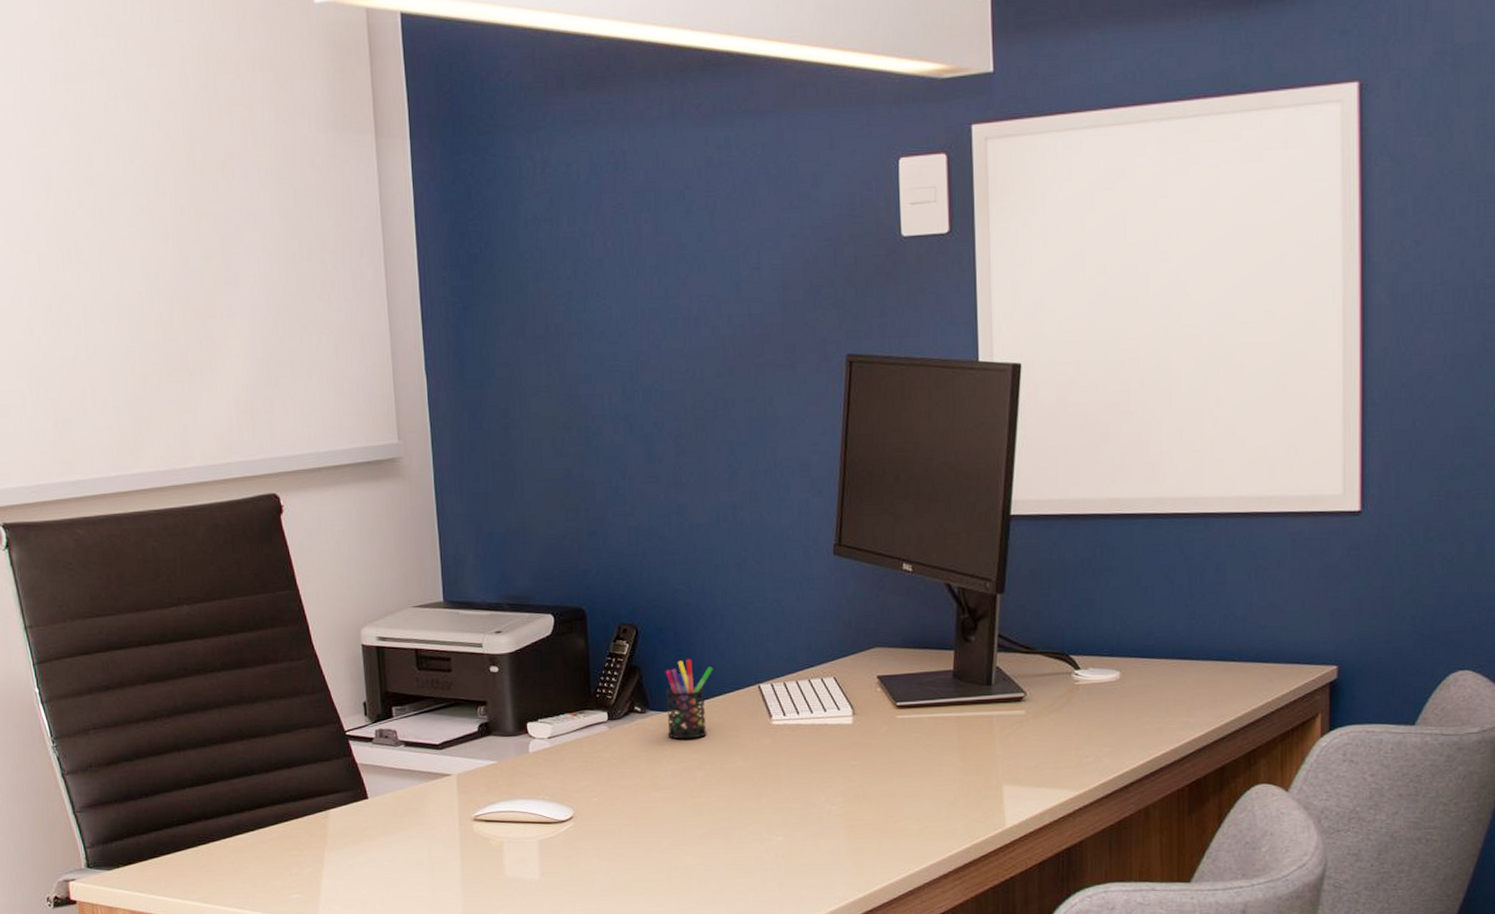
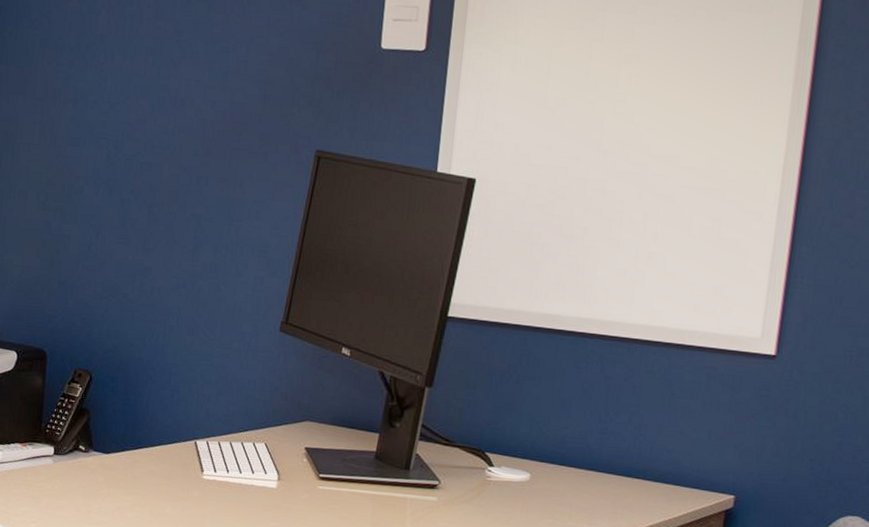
pen holder: present [665,659,713,740] -> none [106,408,156,482]

